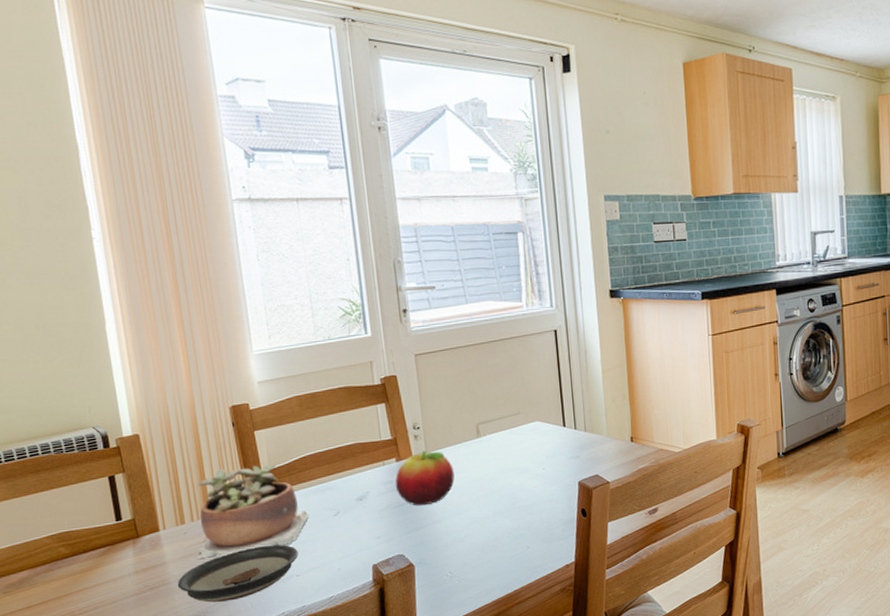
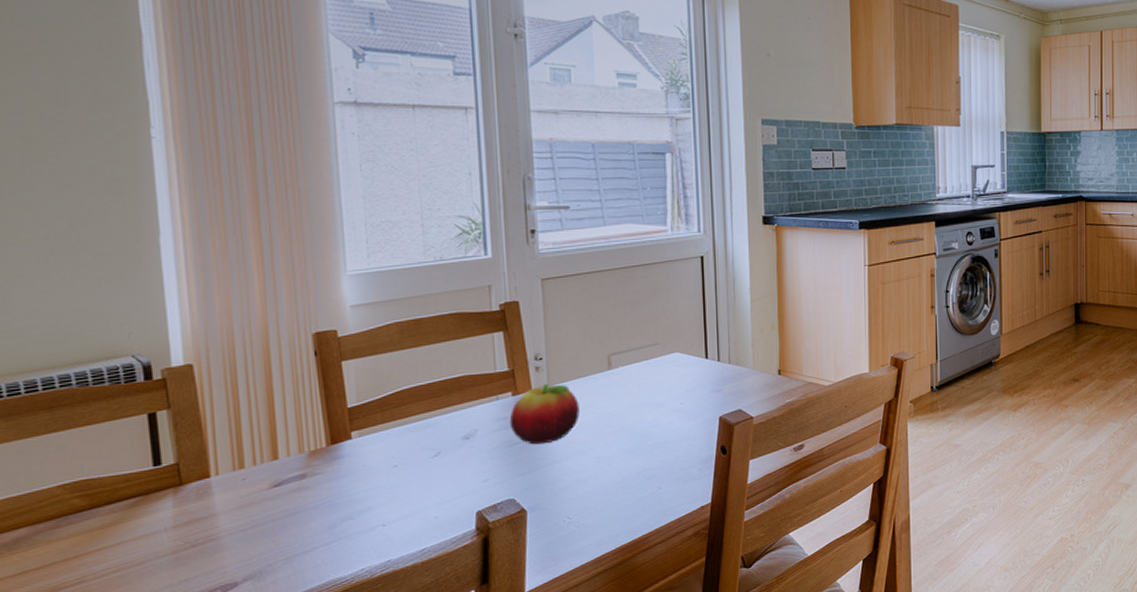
saucer: present [177,544,298,603] -> none [228,490,386,560]
succulent plant: present [197,465,309,559] -> none [257,399,403,509]

